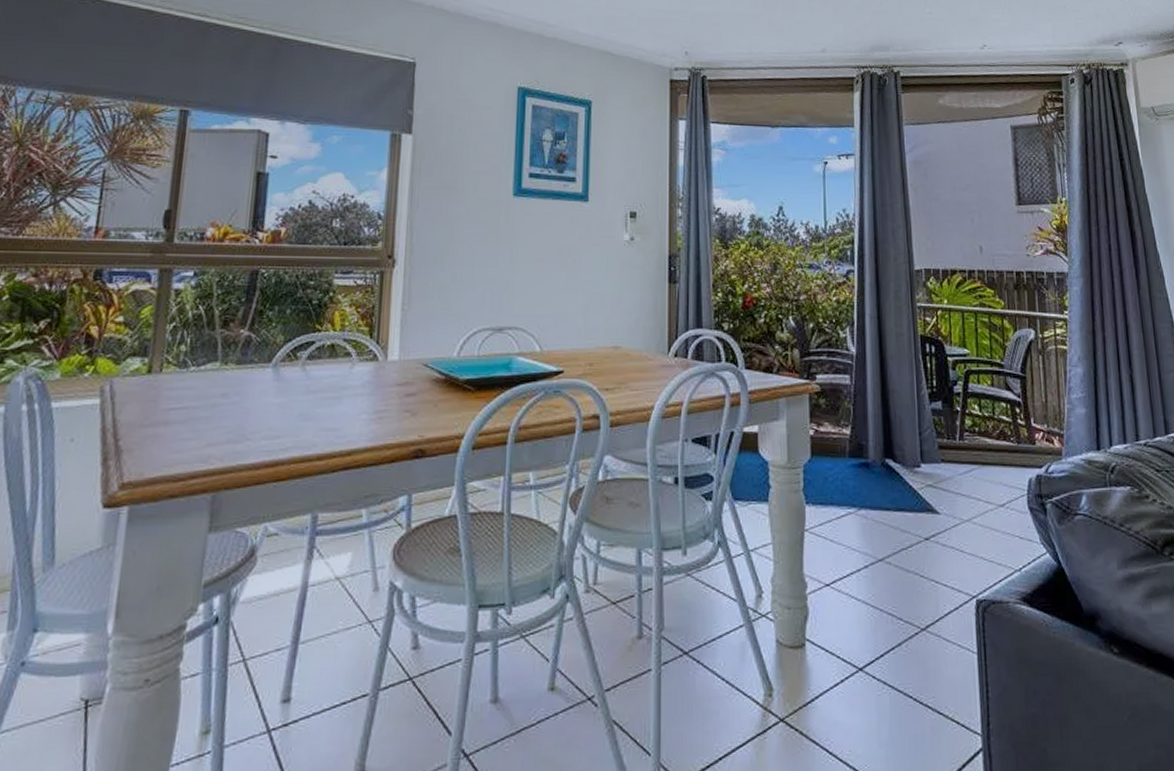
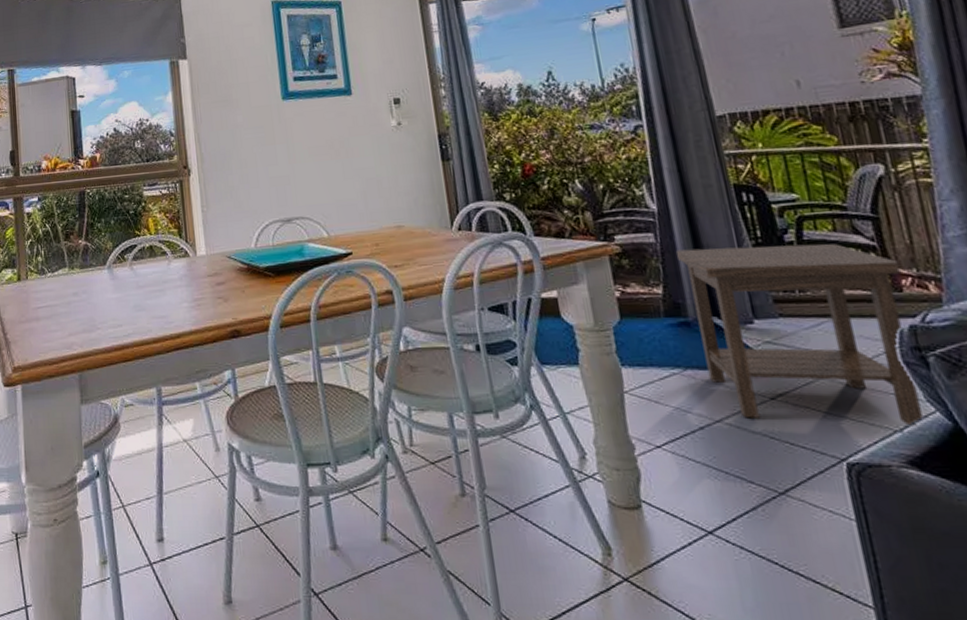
side table: none [867,393,1037,566] -> present [676,244,923,426]

